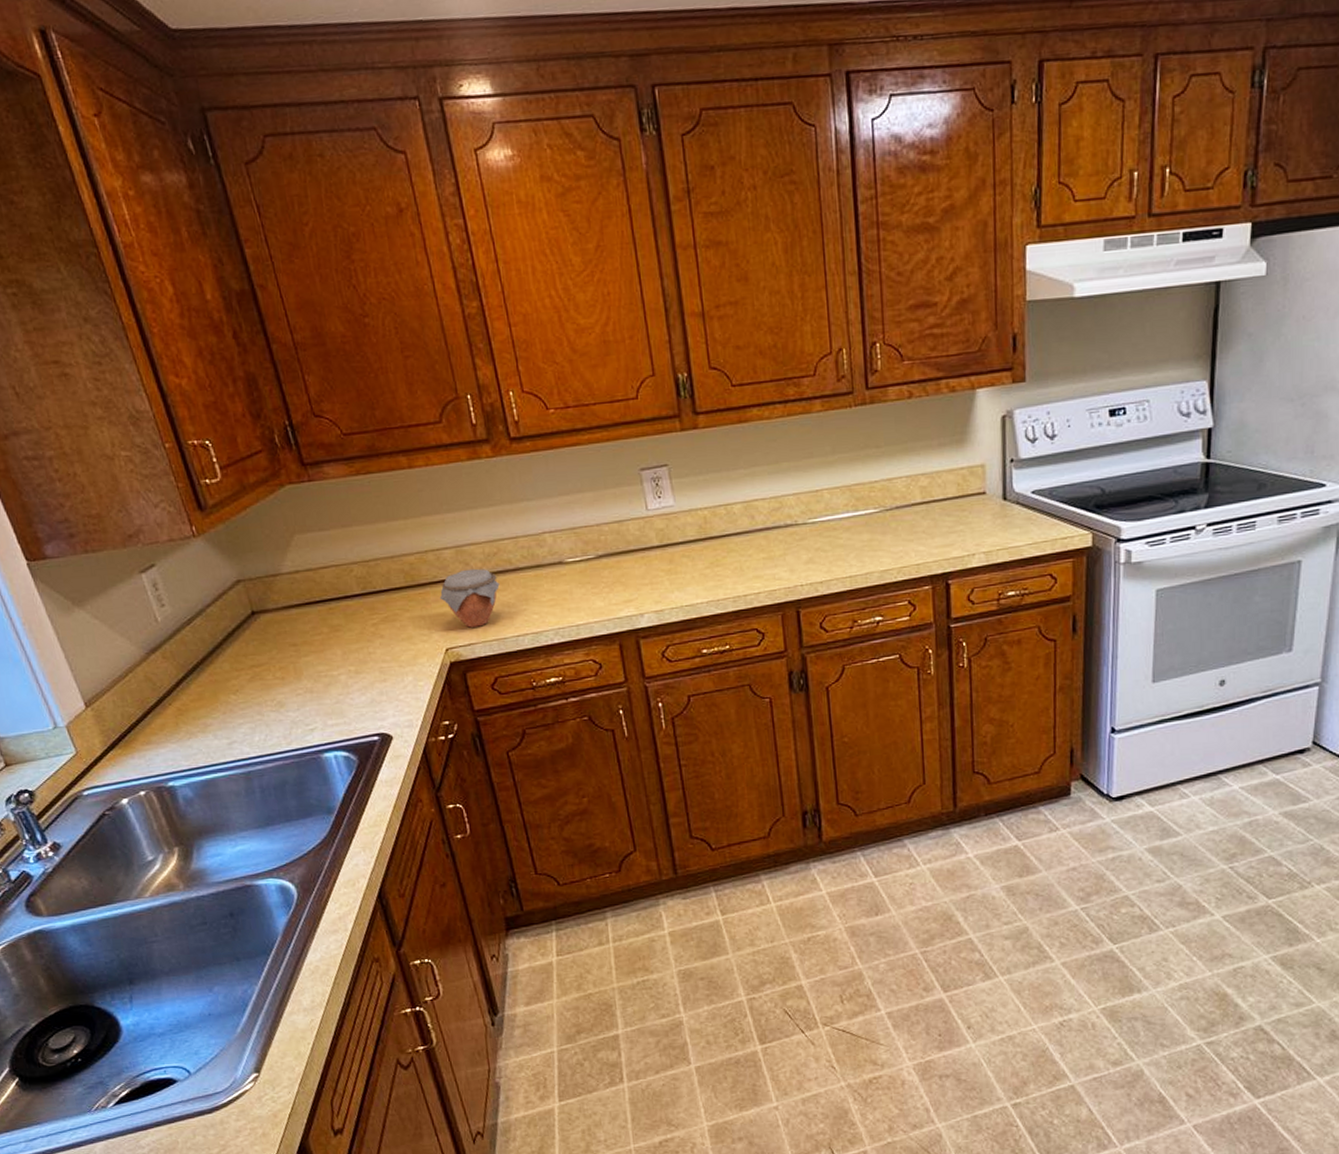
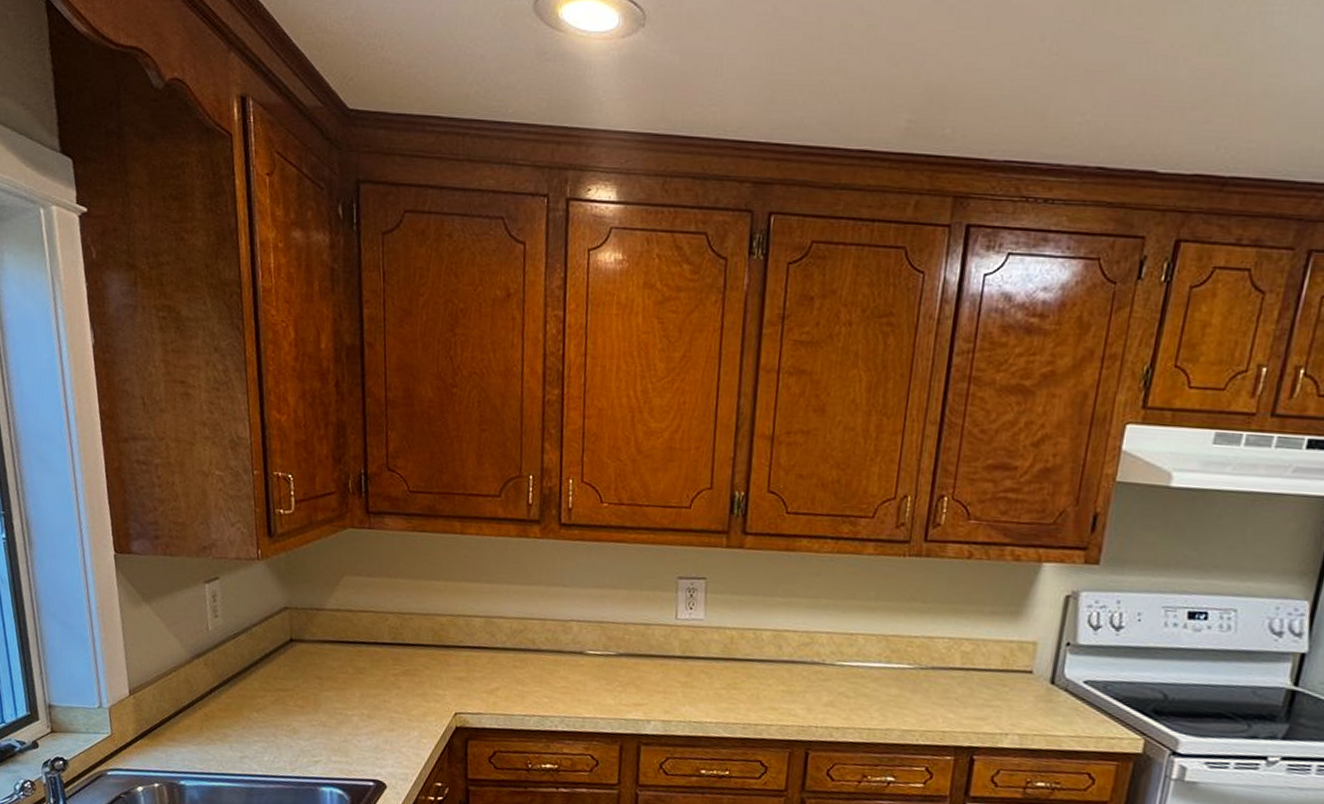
jar: present [439,568,500,628] -> none [460,640,519,699]

